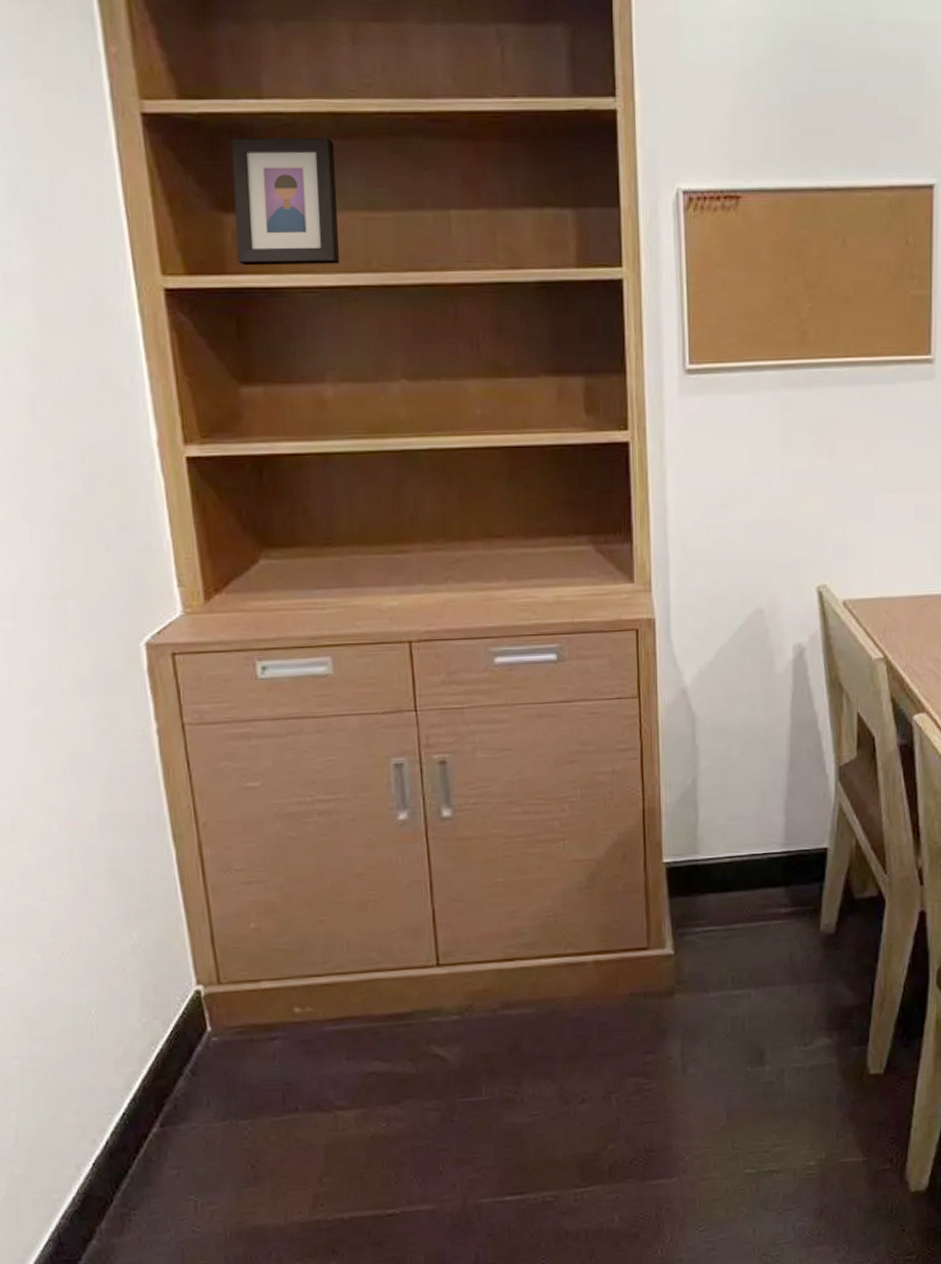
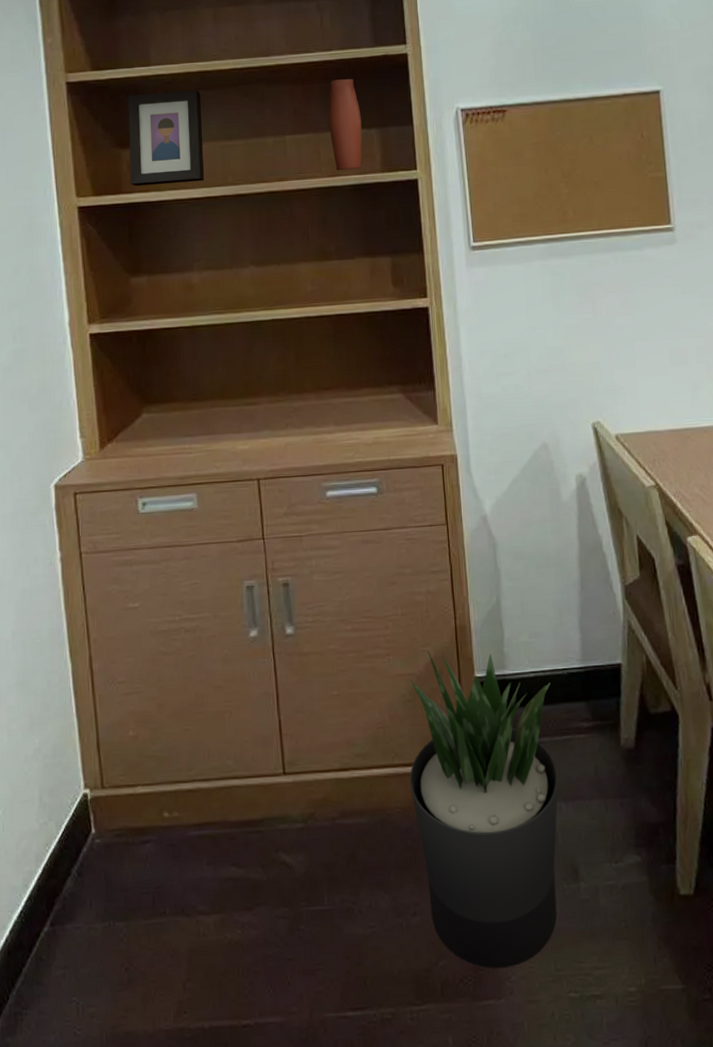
vase: none [508,139,553,261] -> present [328,79,362,171]
planter: none [583,835,750,1150] -> present [409,651,559,968]

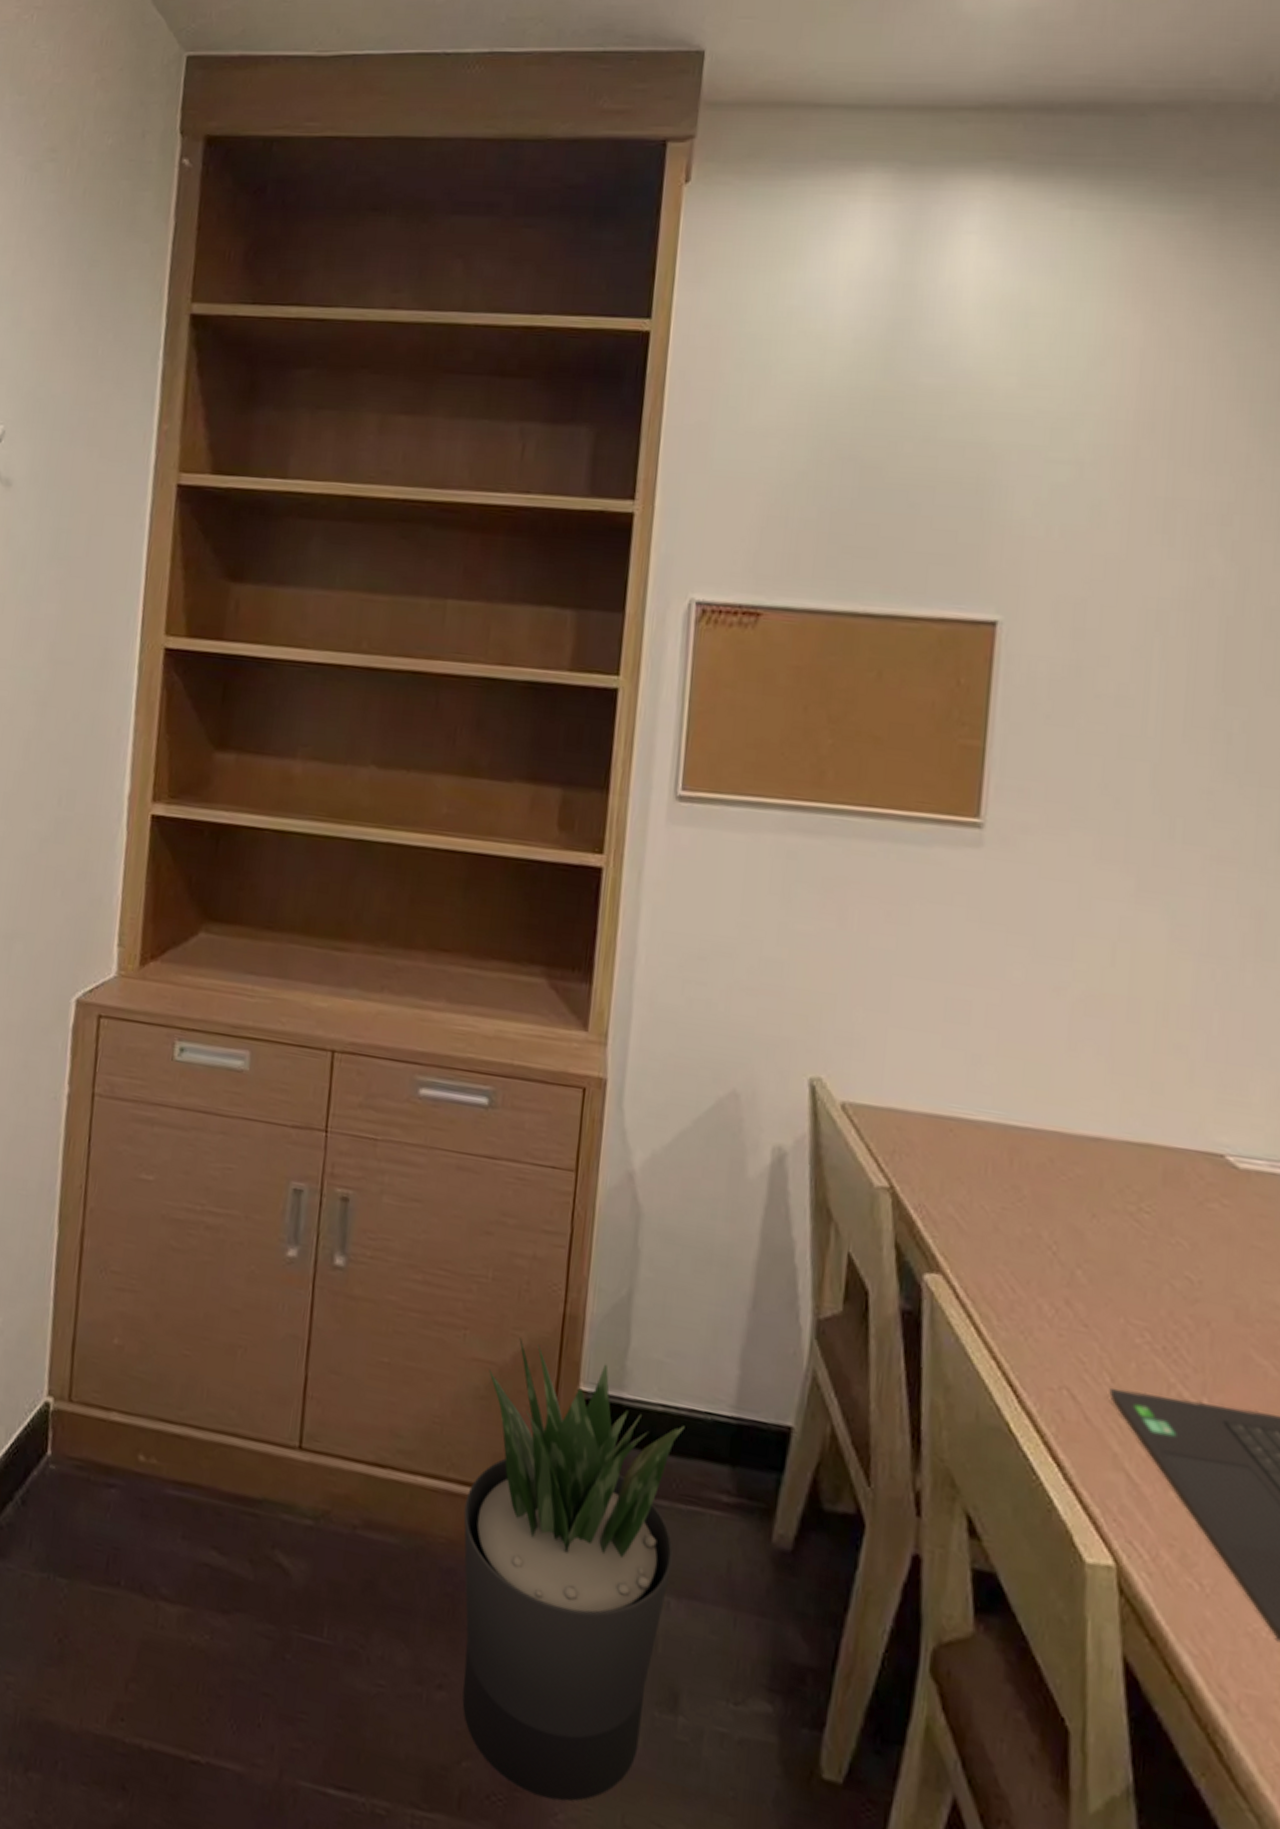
picture frame: present [128,90,205,187] -> none [236,513,346,642]
vase: present [328,79,362,171] -> none [507,534,555,661]

